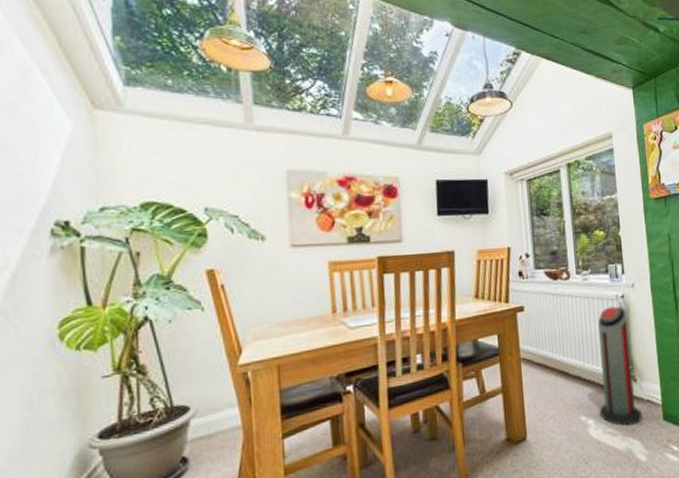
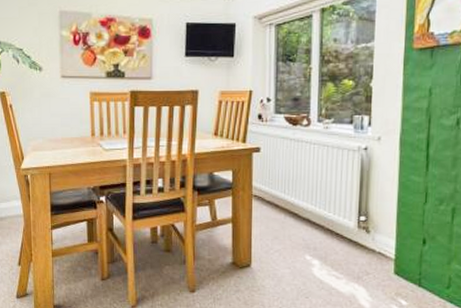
air purifier: present [597,306,642,426] -> none [326,157,371,273]

